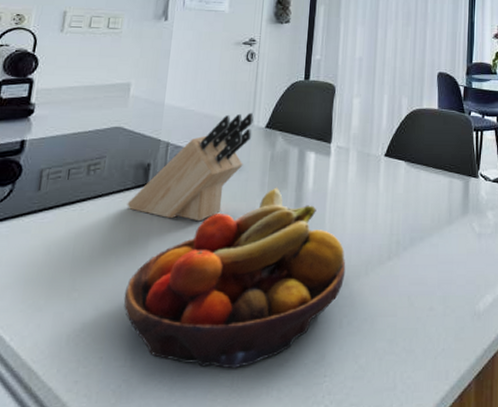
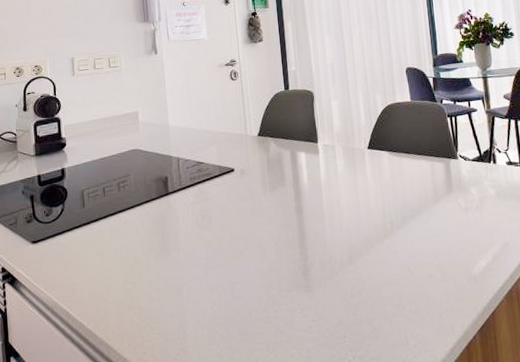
fruit bowl: present [124,187,346,369] -> none [167,185,349,336]
knife block: present [127,112,254,222] -> none [155,124,248,220]

